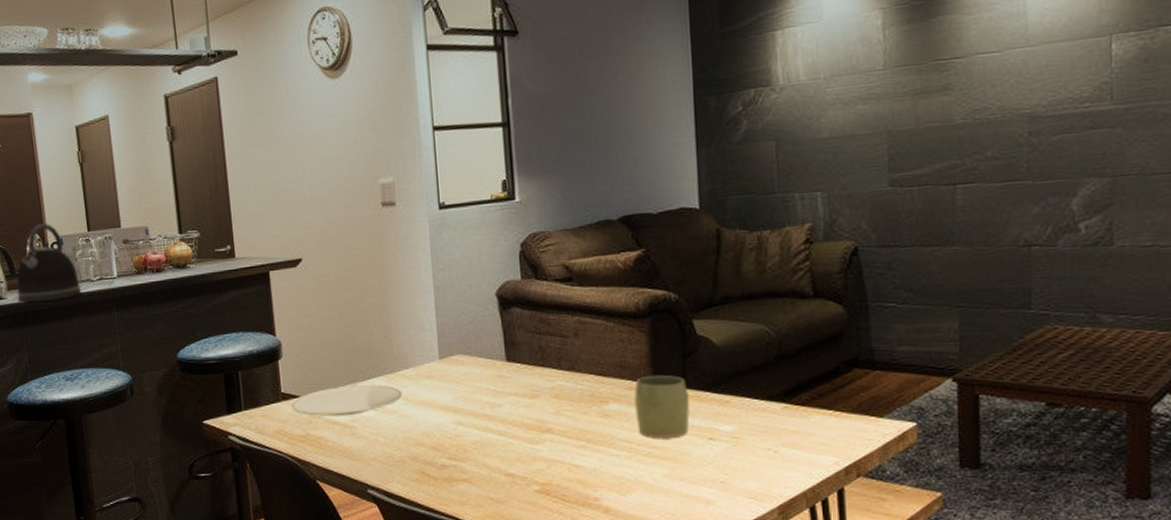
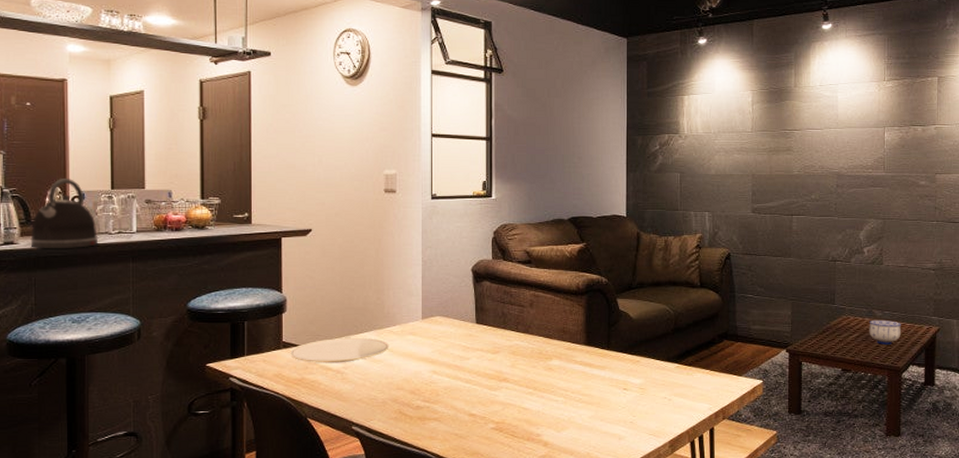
mug: present [634,374,690,438] -> none [571,339,611,388]
bowl: none [1091,328,1150,365] -> present [869,319,902,344]

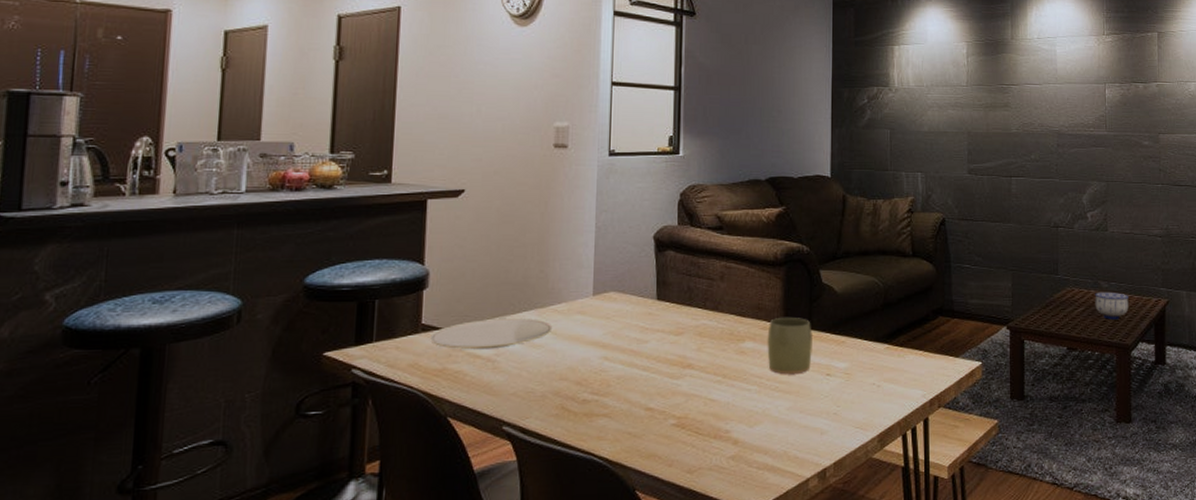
kettle: present [30,177,99,249] -> none [106,126,196,213]
mug: none [571,339,611,388] -> present [767,316,812,374]

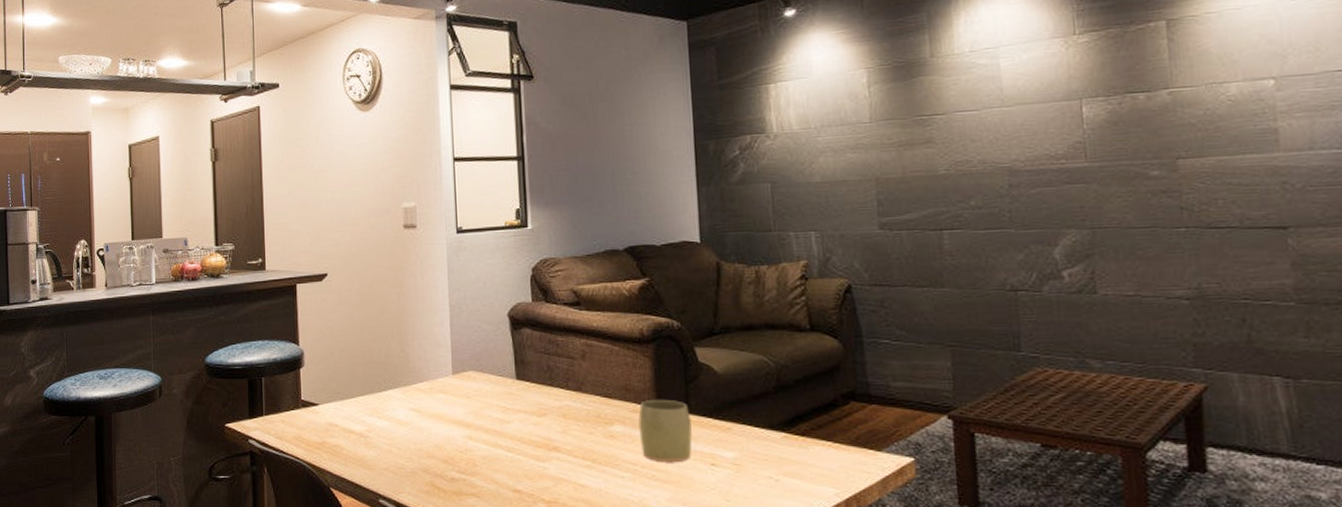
plate: present [430,317,553,350] -> none [310,395,417,425]
bowl: present [1095,291,1130,319] -> none [1081,373,1139,409]

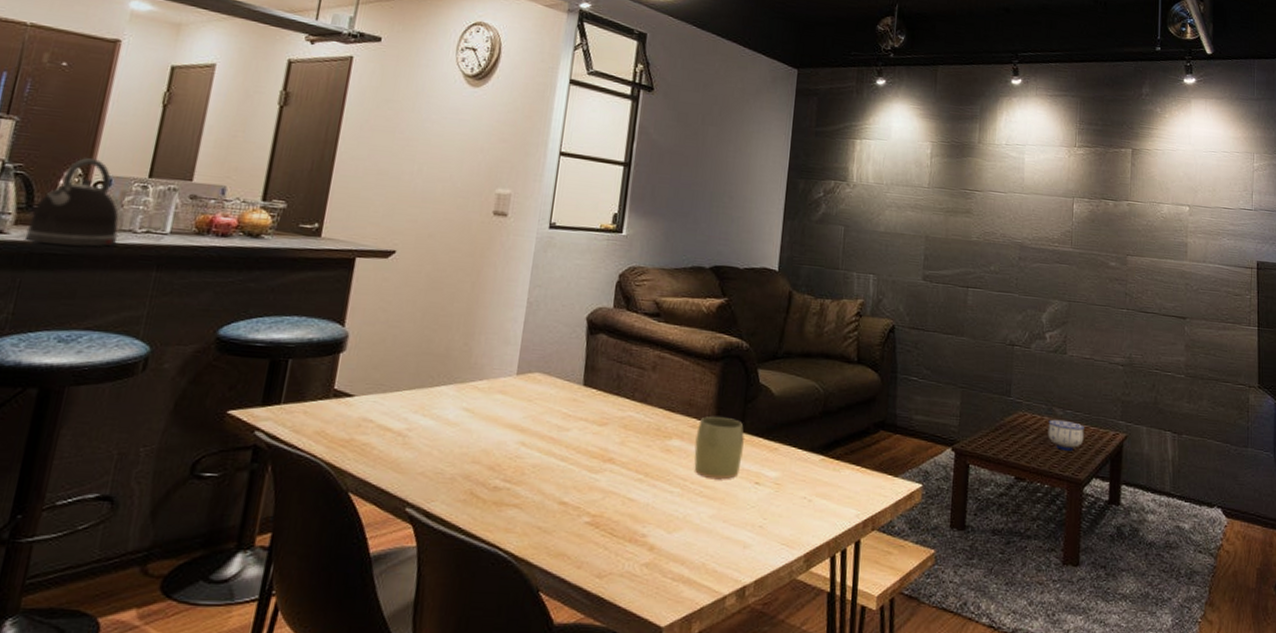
kettle: none [62,231,122,304] -> present [26,156,119,248]
bowl: none [1081,373,1139,409] -> present [1048,419,1086,451]

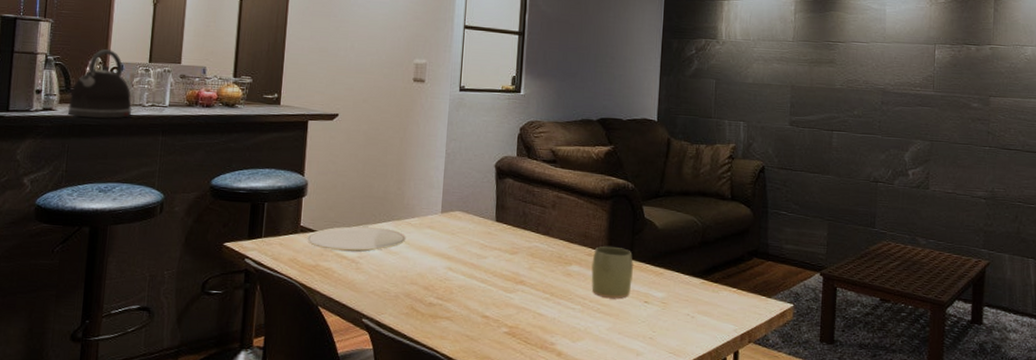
plate: none [341,390,471,423] -> present [307,226,407,252]
bowl: present [1048,419,1086,451] -> none [911,248,948,276]

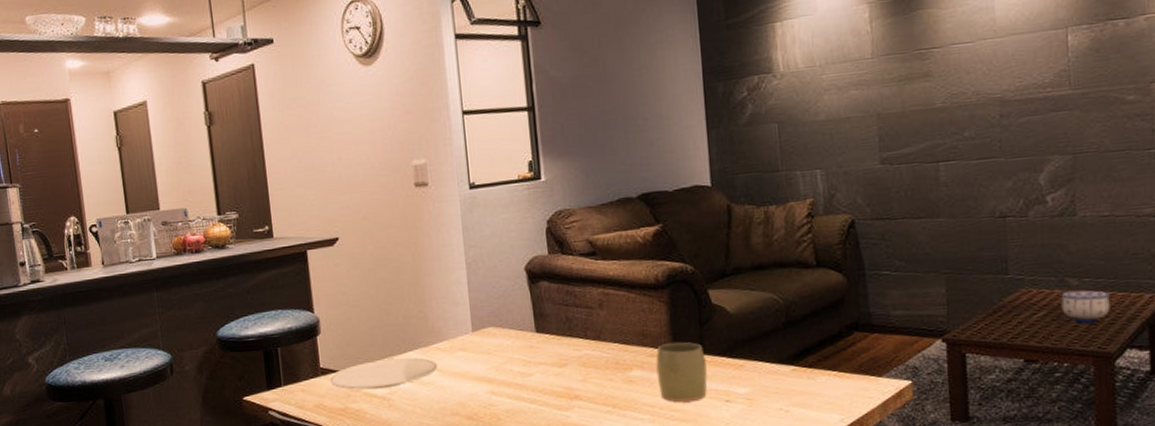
kettle: present [68,48,132,119] -> none [54,206,120,285]
bowl: none [911,248,948,276] -> present [1061,290,1111,324]

